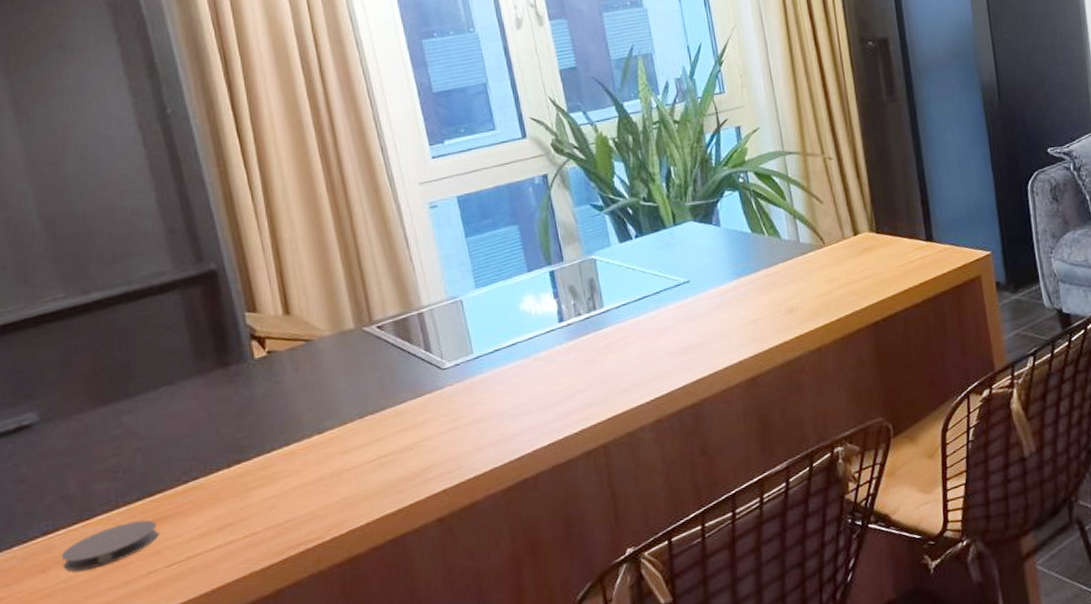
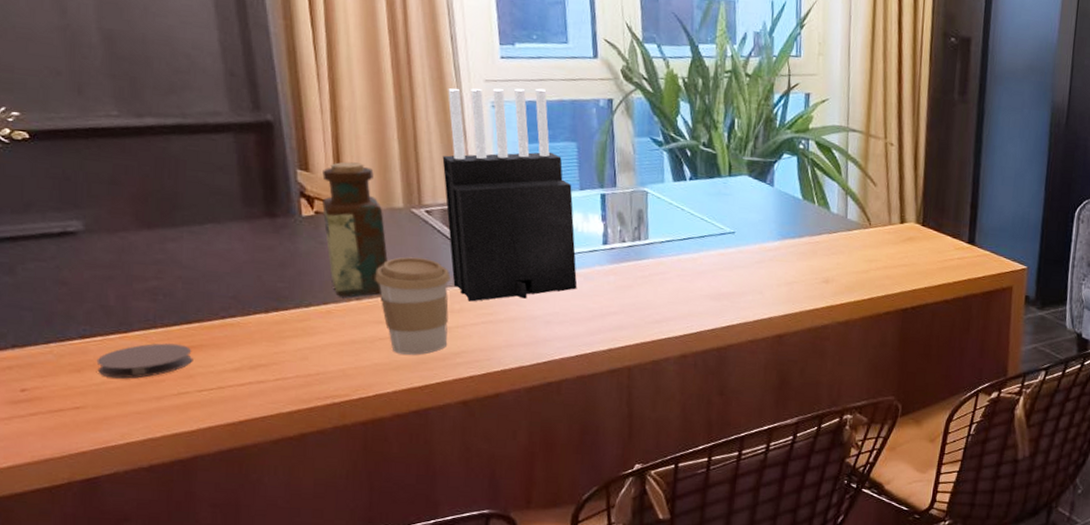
bottle: none [270,292,345,435] -> present [322,161,388,298]
coffee cup: none [334,375,416,482] -> present [375,257,451,355]
knife block: none [384,179,540,411] -> present [442,88,578,302]

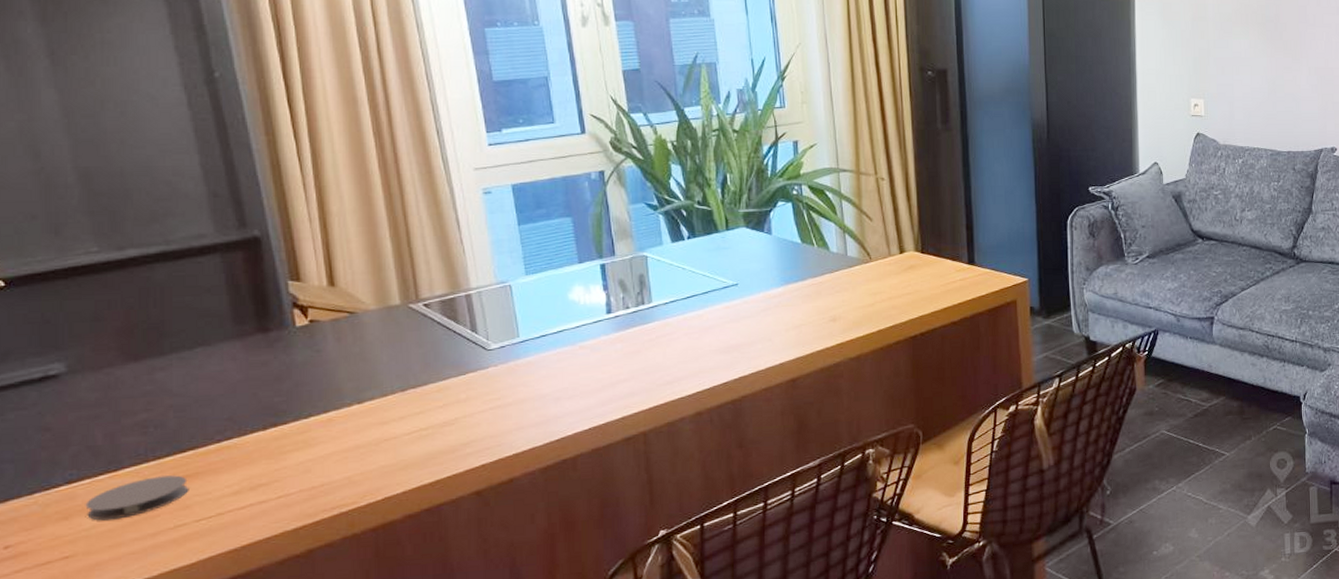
bottle: present [322,161,388,298] -> none [315,266,388,403]
coffee cup: present [375,257,451,355] -> none [376,352,456,453]
knife block: present [442,88,578,302] -> none [437,170,585,389]

